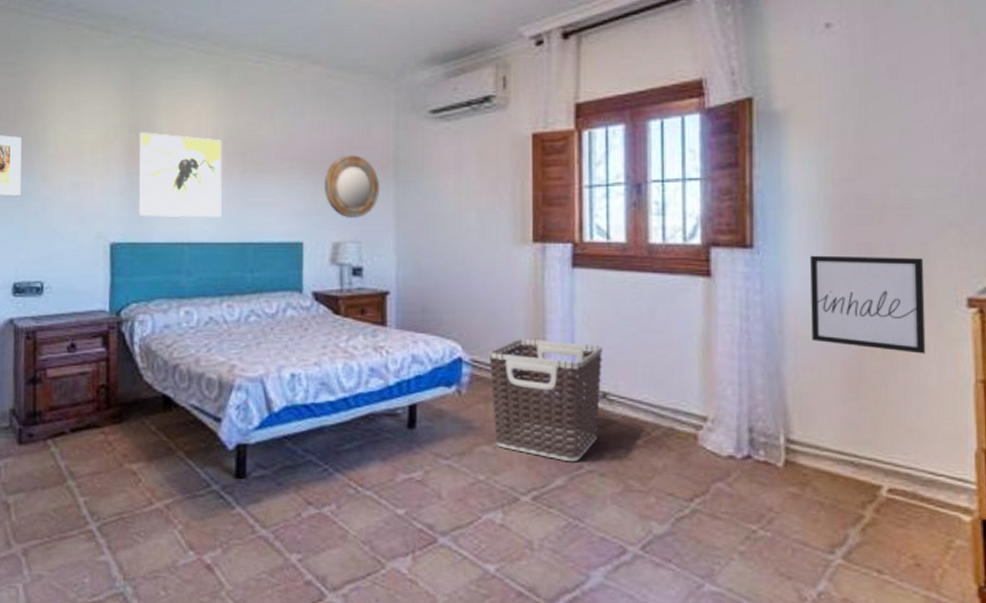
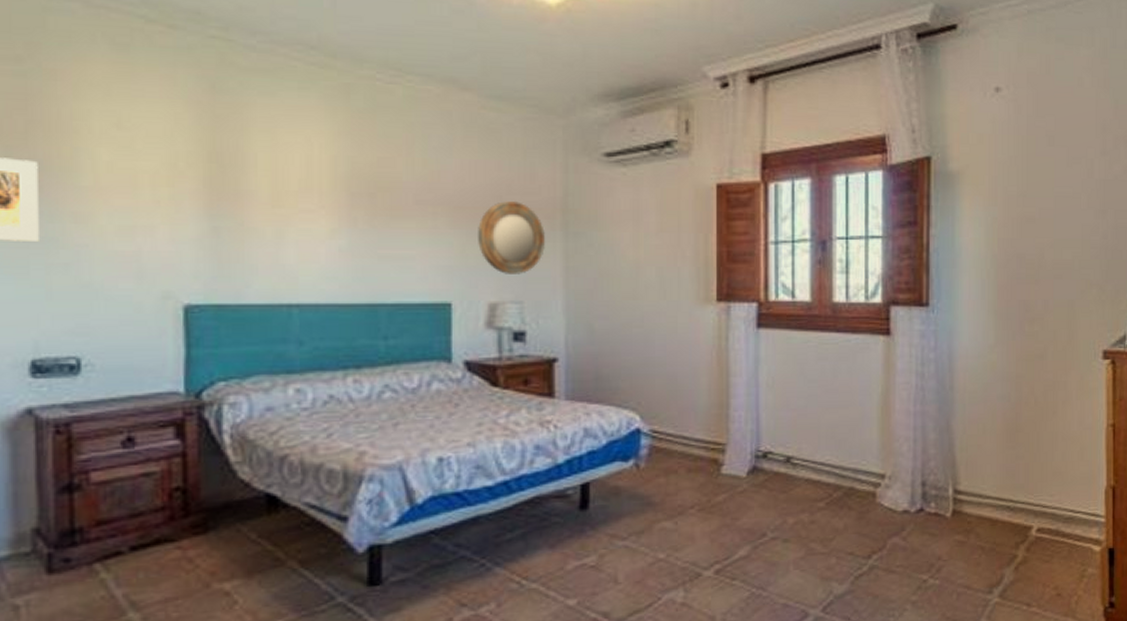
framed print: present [138,132,222,218] -> none [223,162,343,273]
clothes hamper: present [489,338,603,462] -> none [669,404,788,531]
wall art: present [810,255,926,354] -> none [978,313,1070,403]

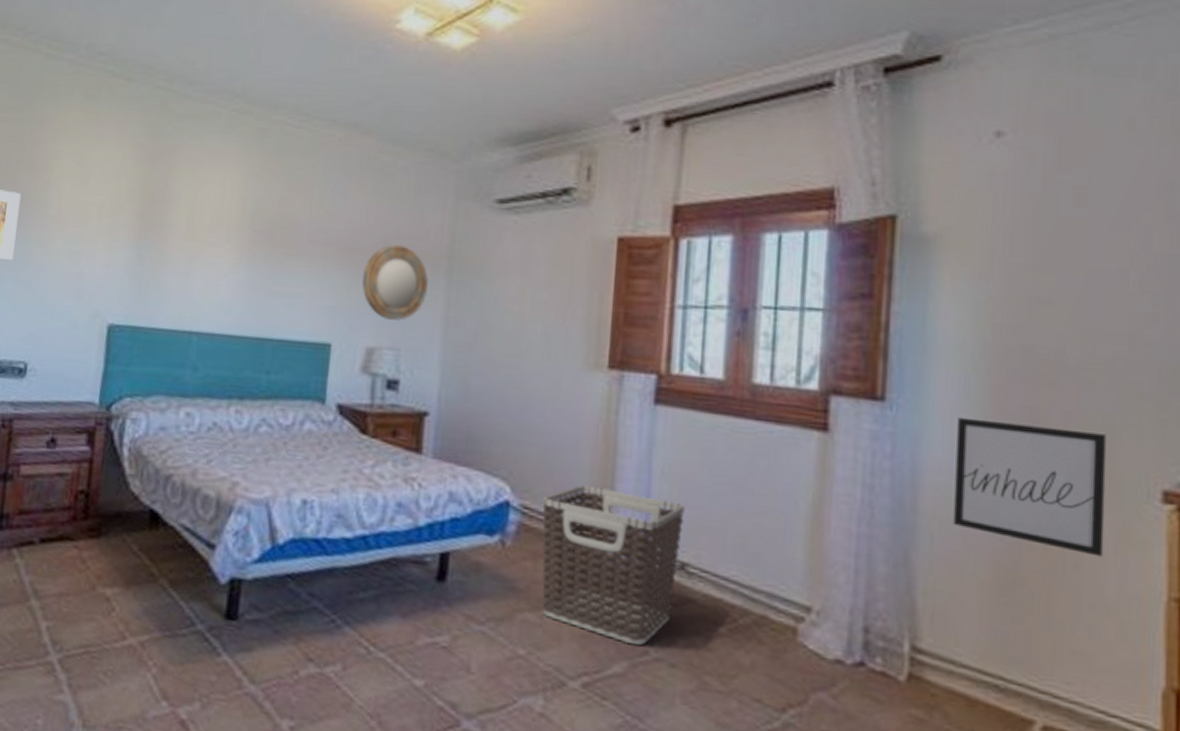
clothes hamper: none [669,404,788,531] -> present [542,485,686,646]
wall art: none [978,313,1070,403] -> present [953,417,1107,557]

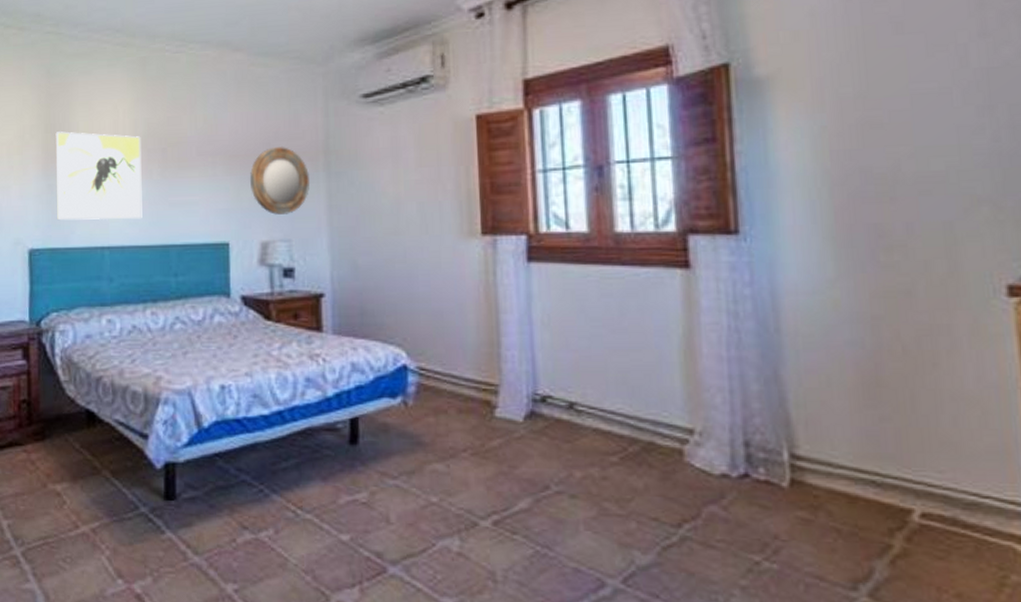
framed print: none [144,198,248,306] -> present [55,131,142,221]
clothes hamper: present [542,485,686,646] -> none [437,342,568,482]
wall art: present [953,417,1107,557] -> none [808,239,959,353]

